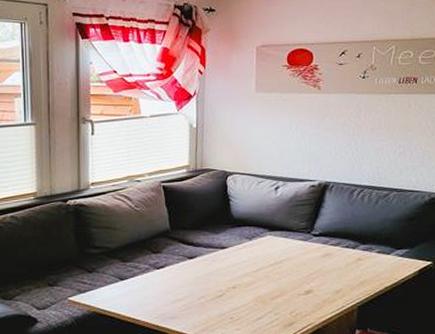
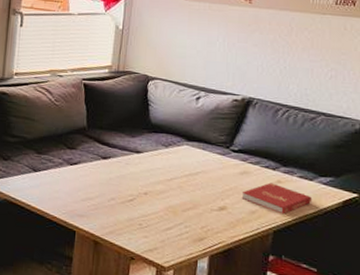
book: none [325,261,391,290] -> present [241,182,312,215]

